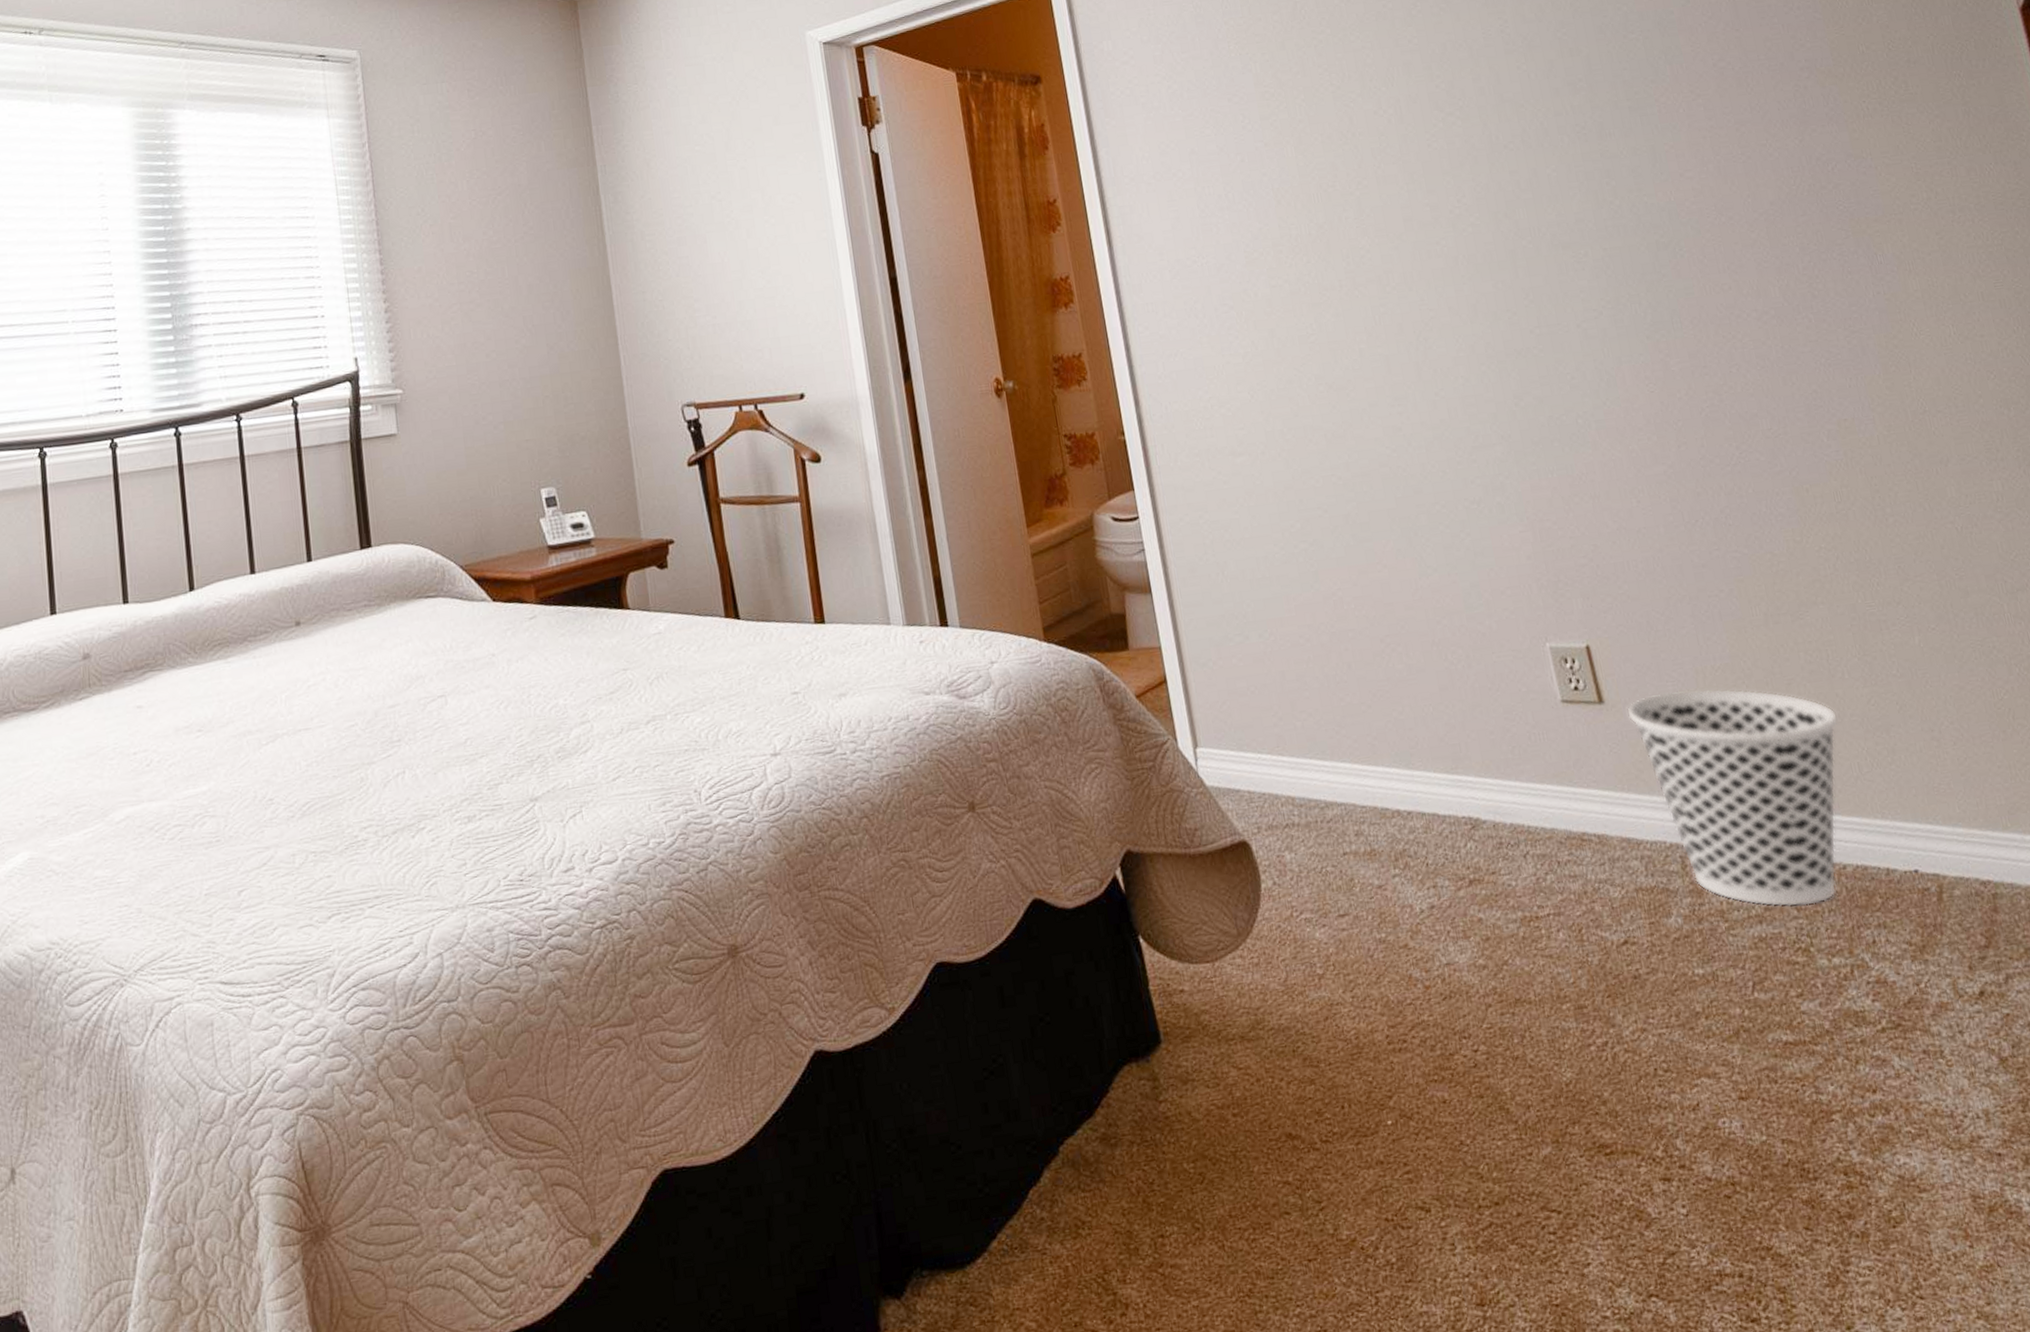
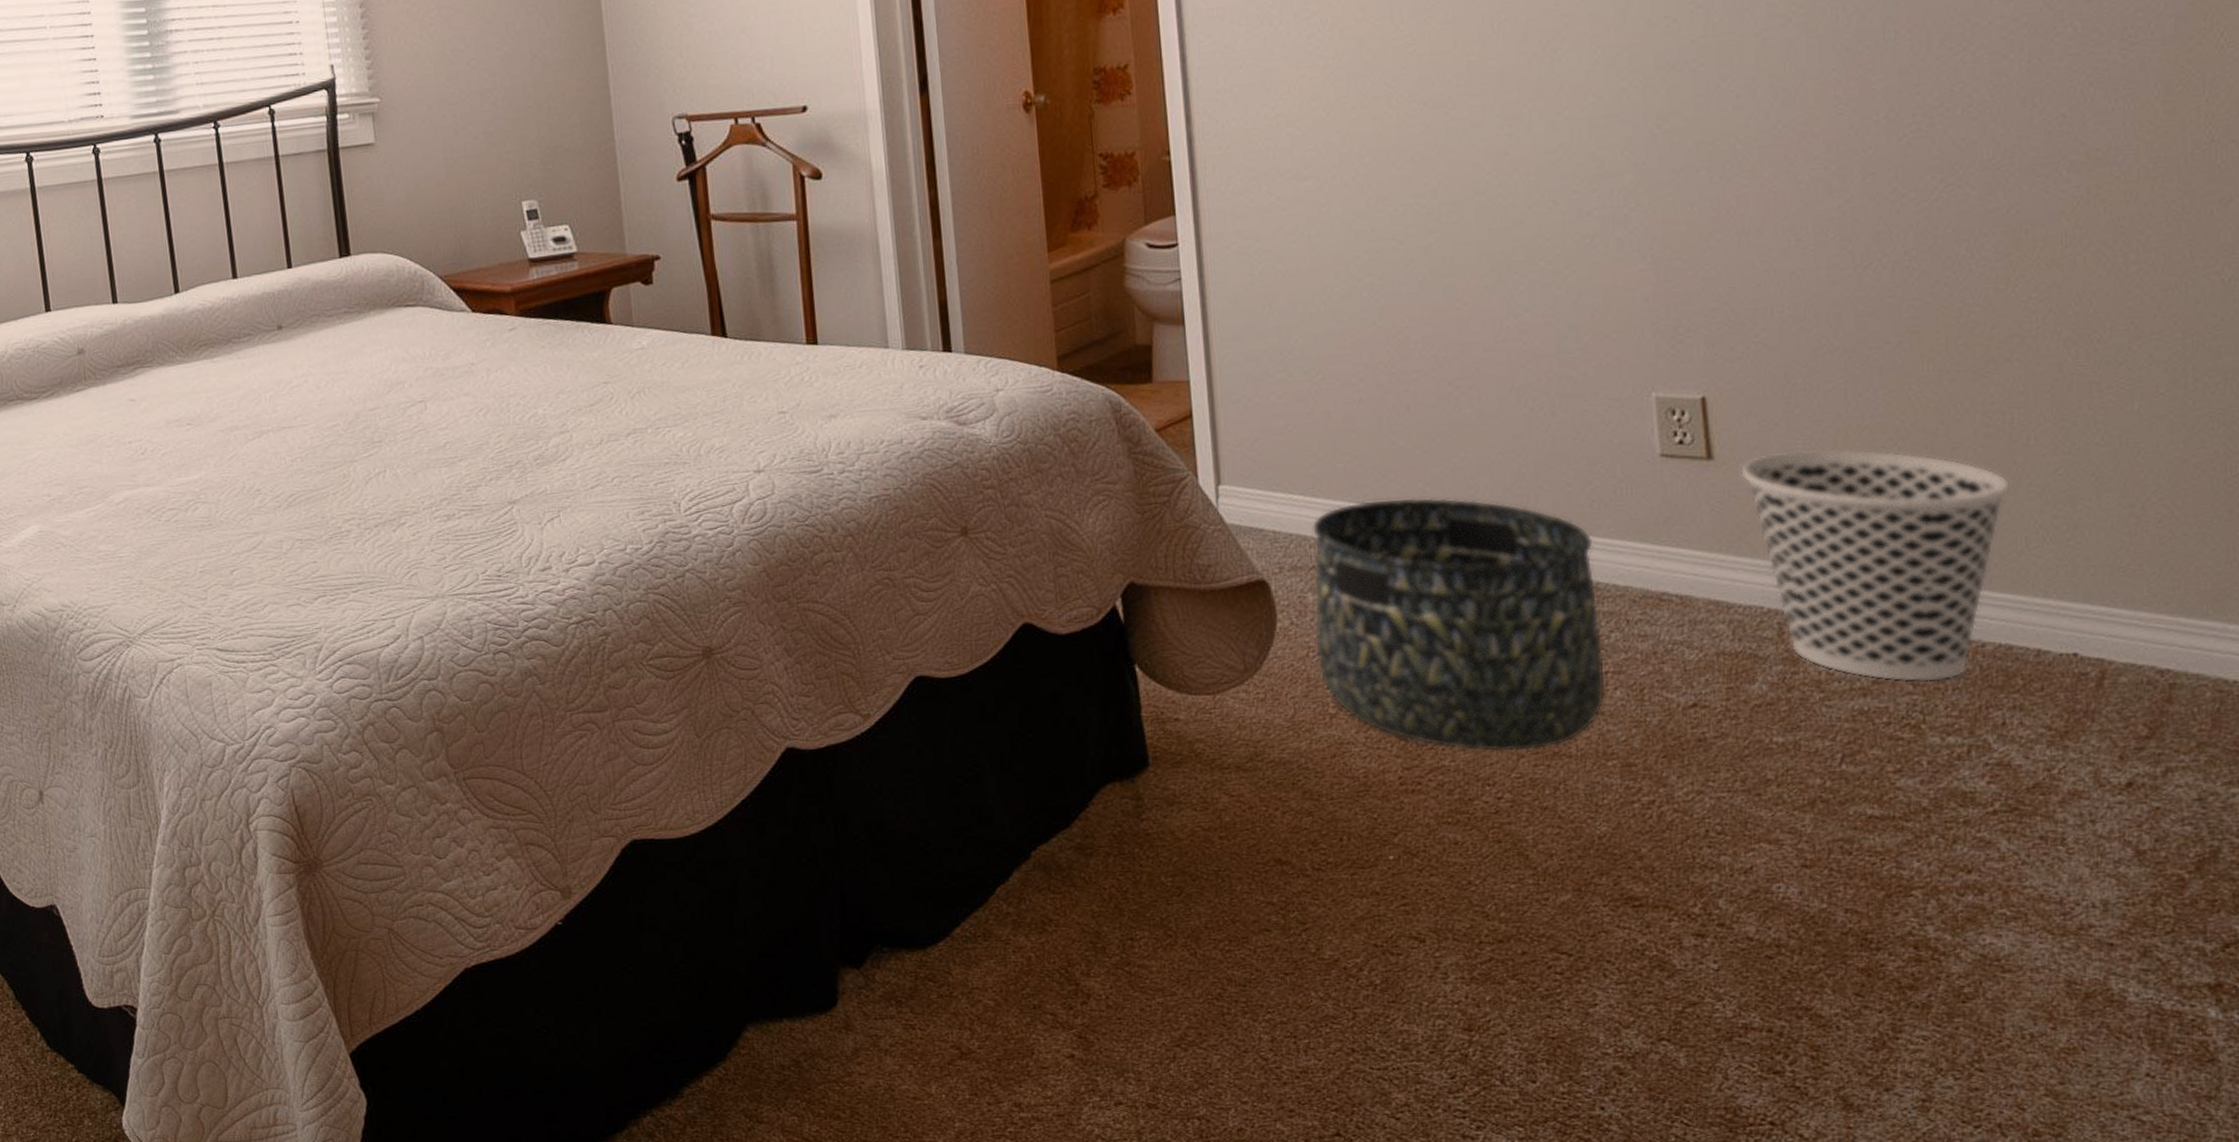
basket: none [1281,750,1551,1004] -> present [1311,497,1606,753]

